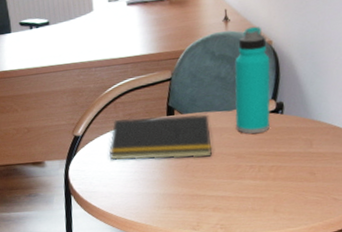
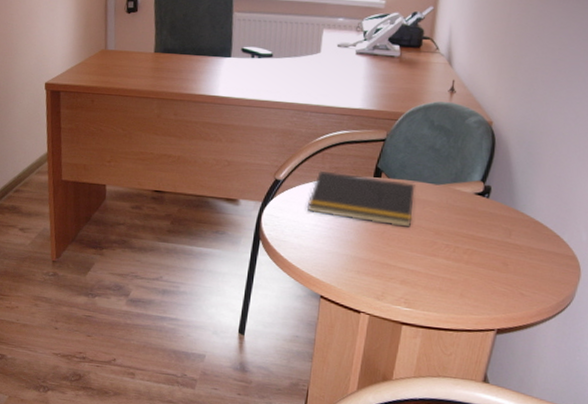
water bottle: present [235,26,271,134] -> none [439,103,488,213]

